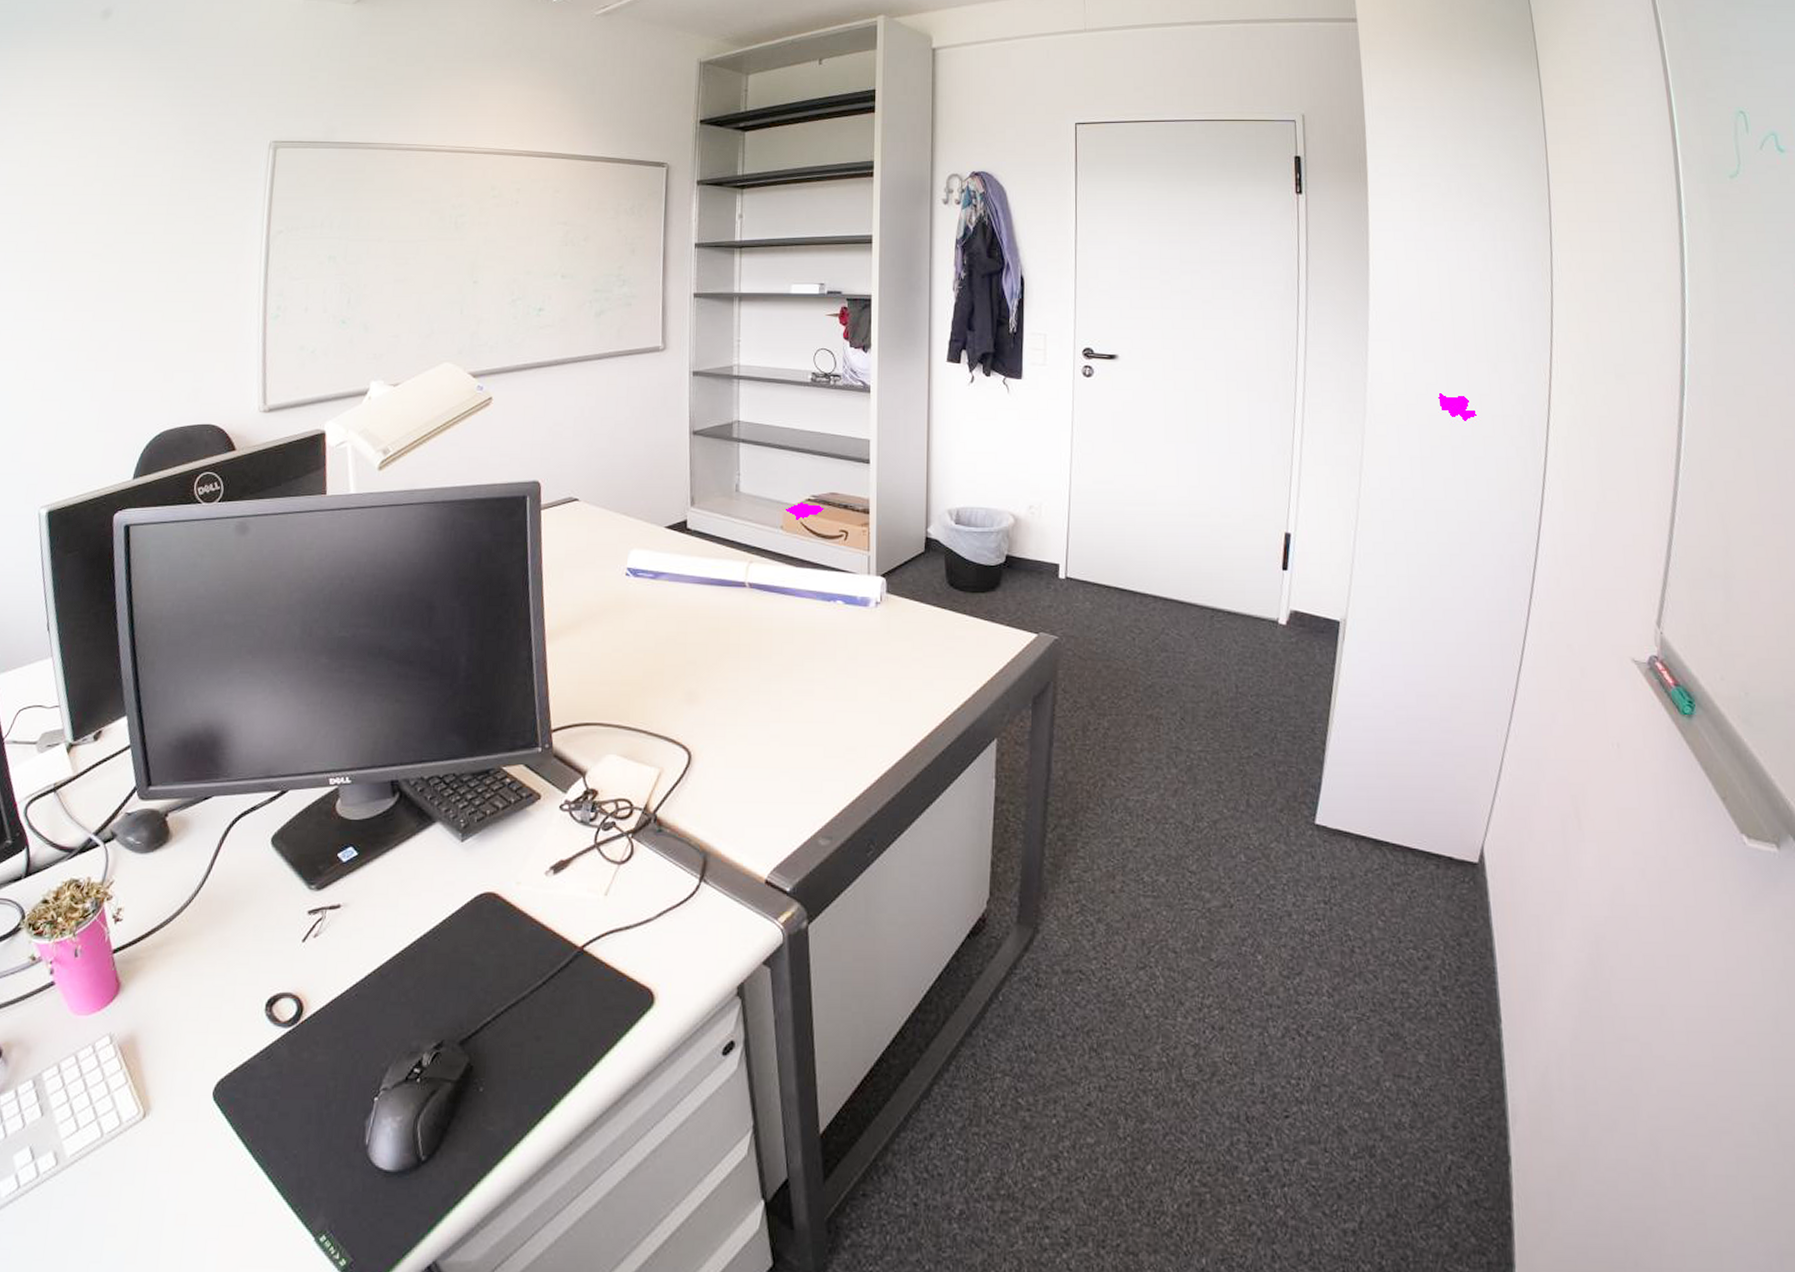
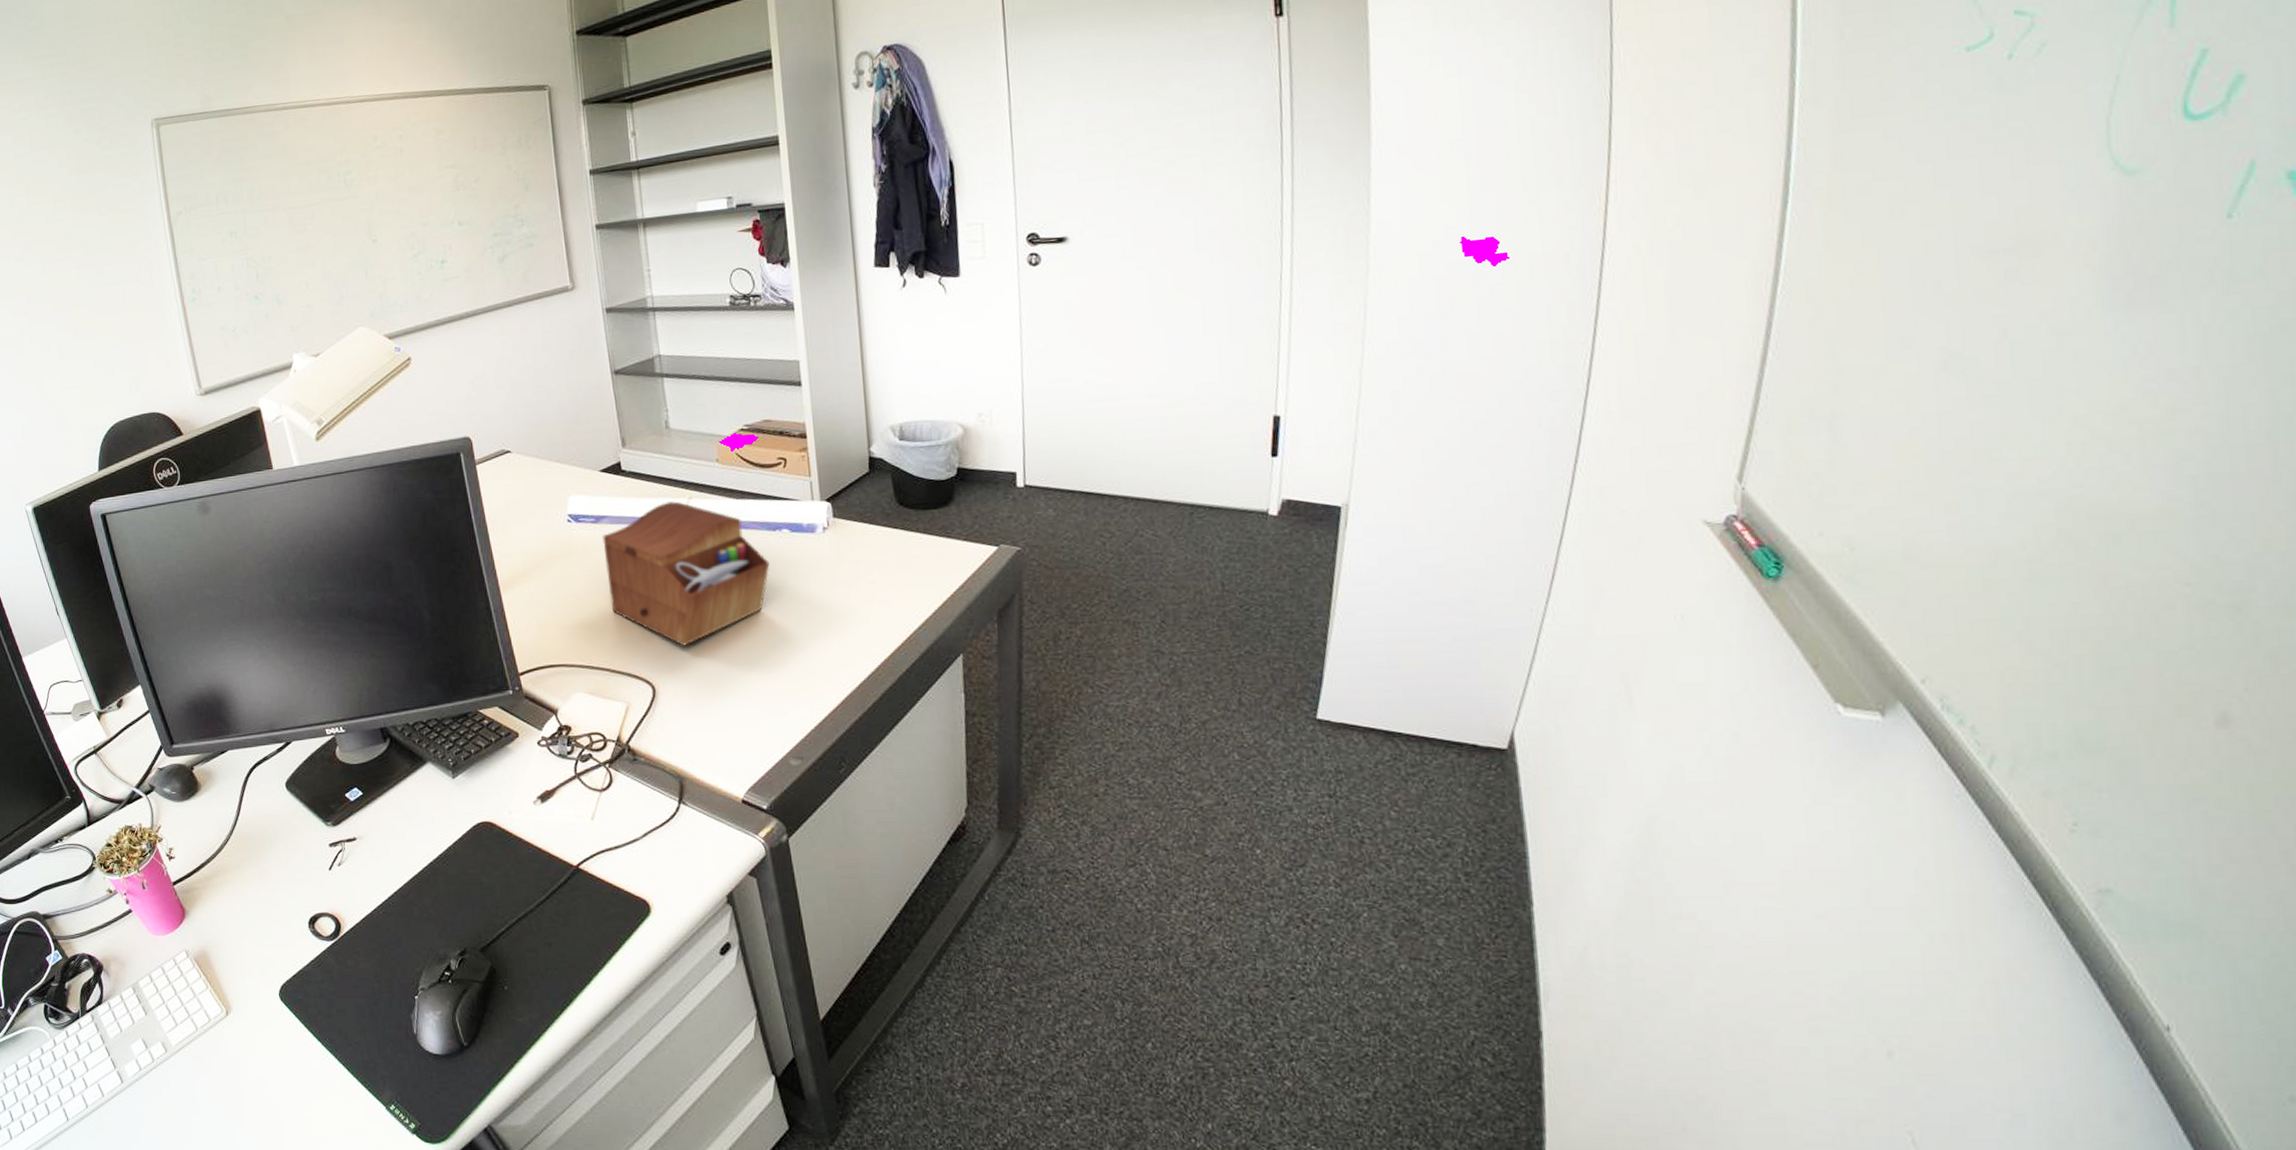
sewing box: none [658,564,821,712] -> present [602,501,770,646]

